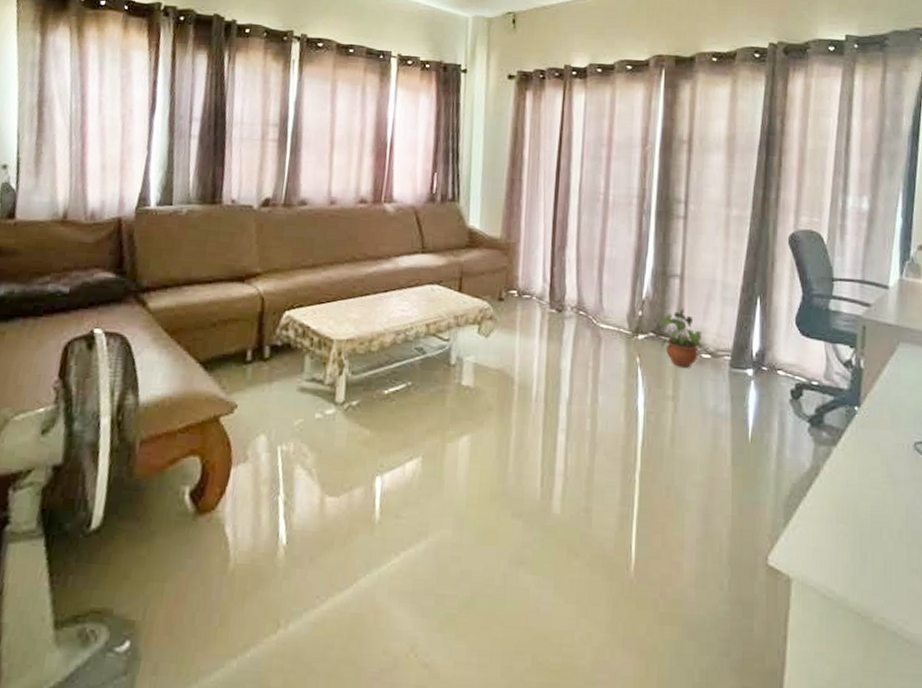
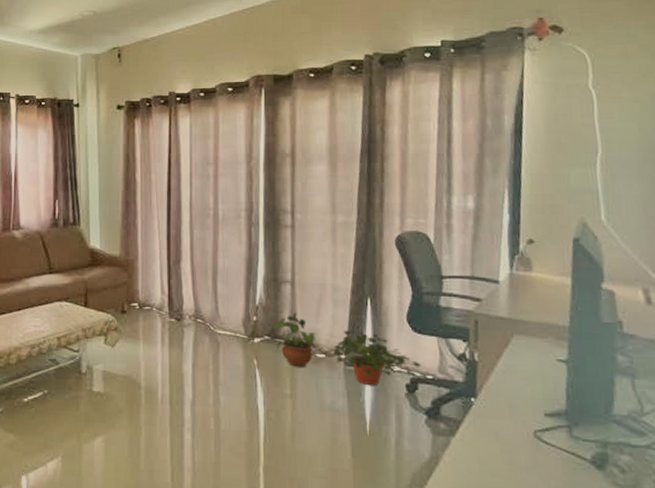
potted plant: none [719,330,807,389] -> present [333,330,421,385]

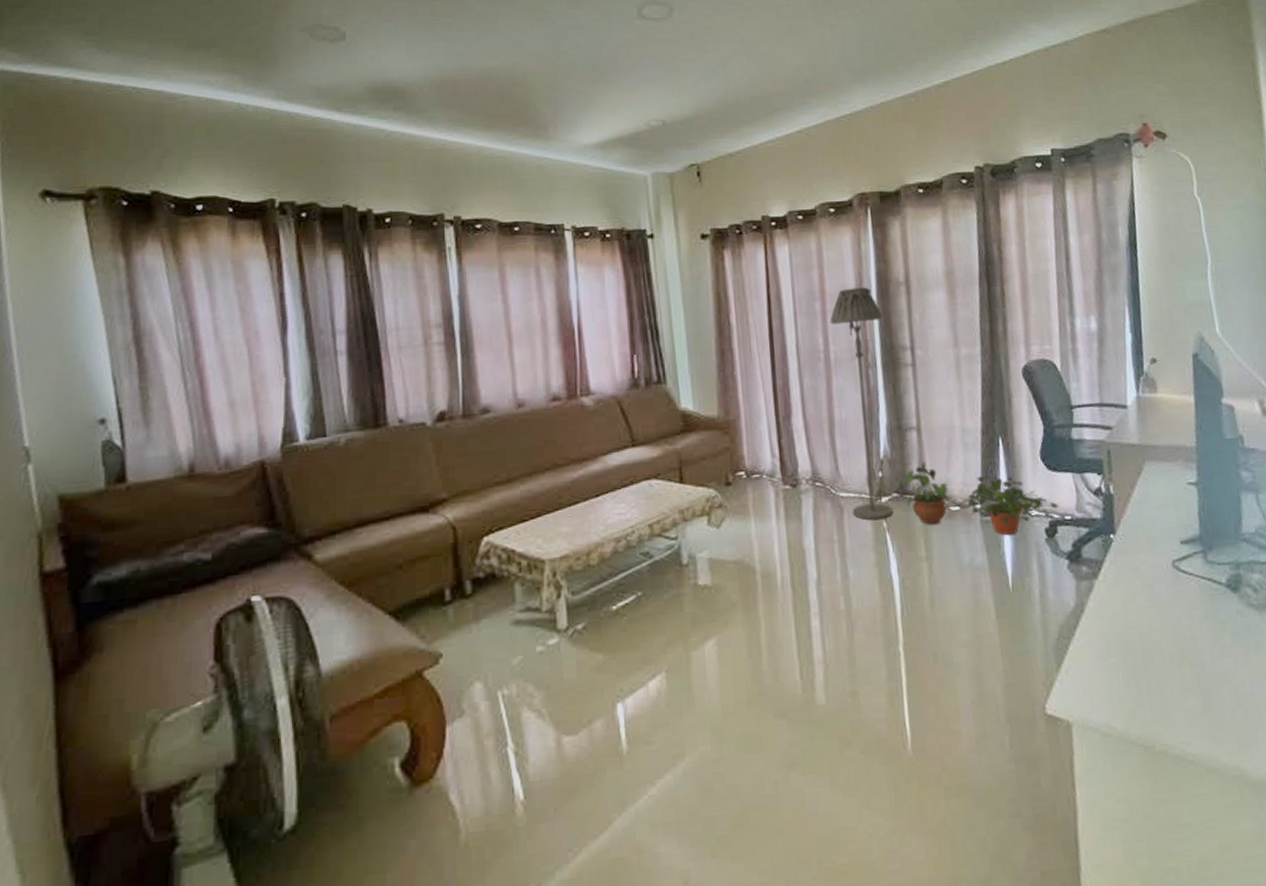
floor lamp: none [220,157,268,357] -> present [829,287,893,521]

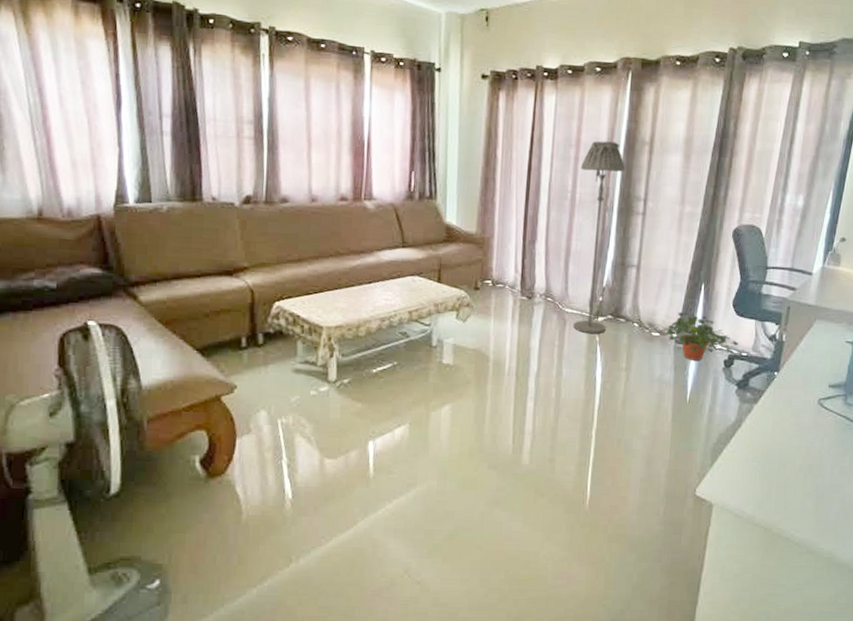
potted plant: present [900,462,949,525] -> none [616,295,653,344]

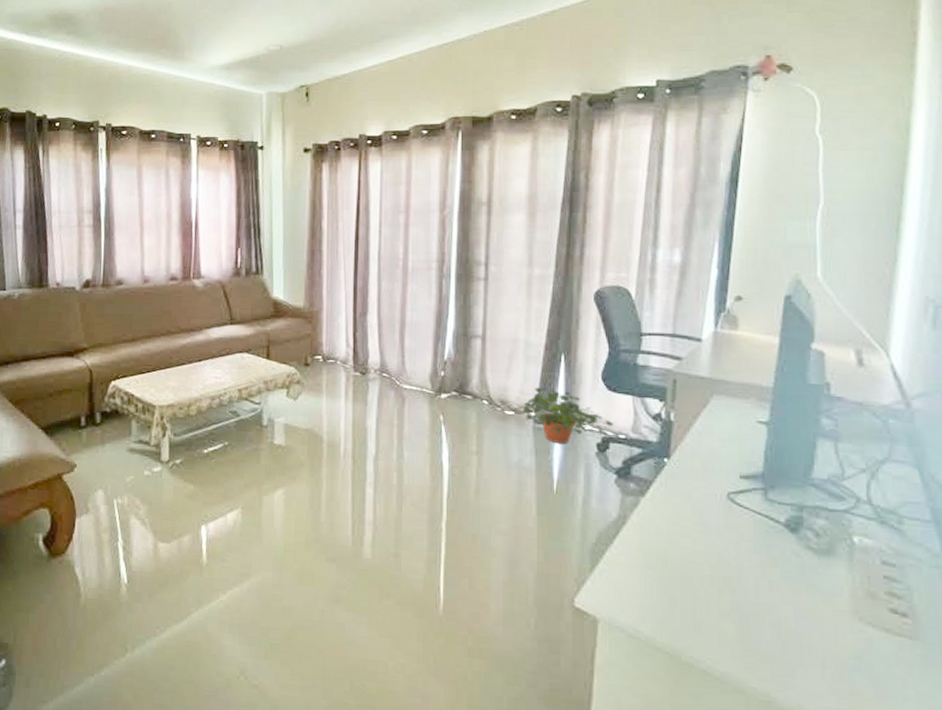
floor lamp: present [573,141,626,334] -> none [411,205,462,413]

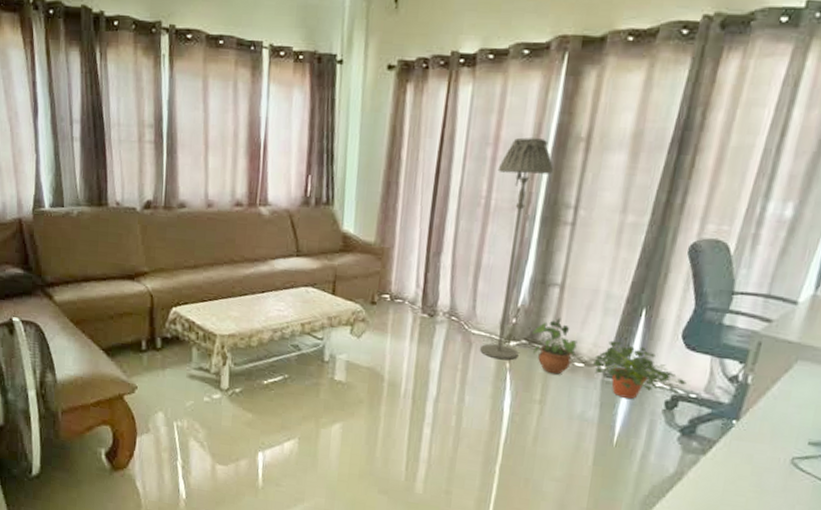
floor lamp: none [411,205,462,413] -> present [479,137,554,360]
potted plant: none [460,368,505,424] -> present [531,318,577,375]

